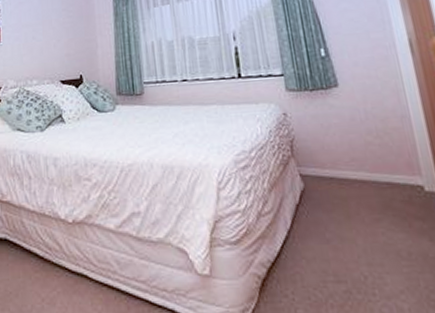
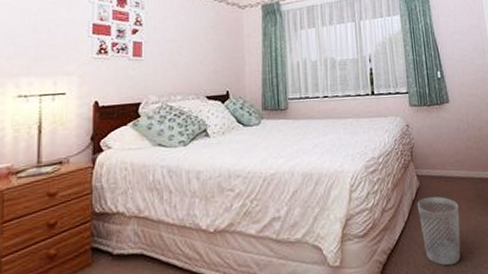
wastebasket: none [302,201,366,291] -> present [417,196,461,266]

